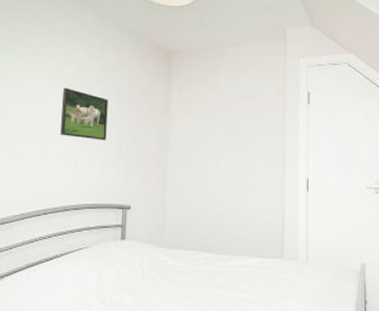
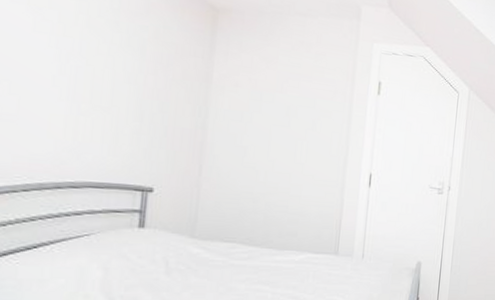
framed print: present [60,88,108,140] -> none [50,28,126,105]

